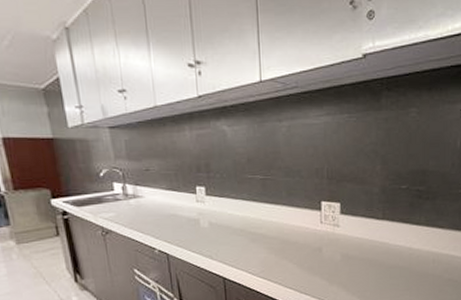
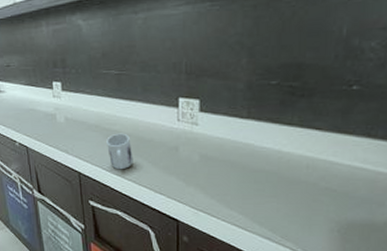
mug: none [252,236,279,273] -> present [107,133,134,170]

